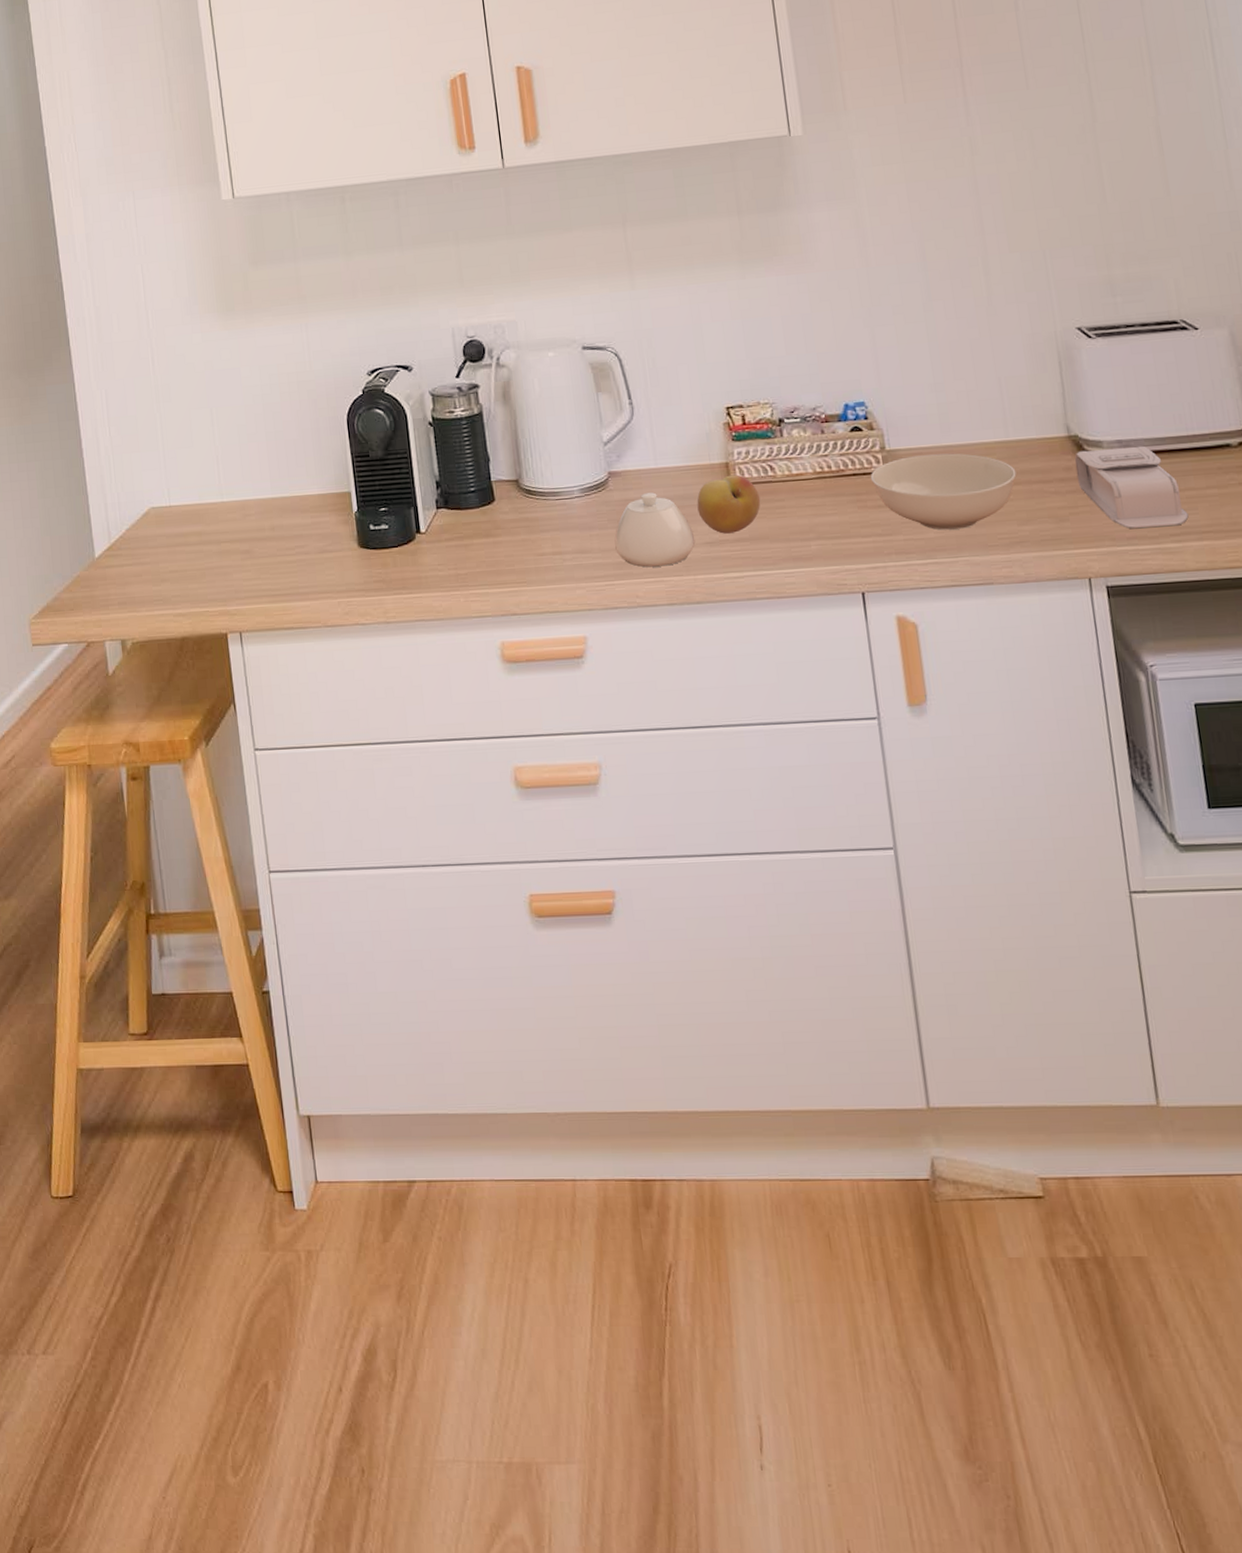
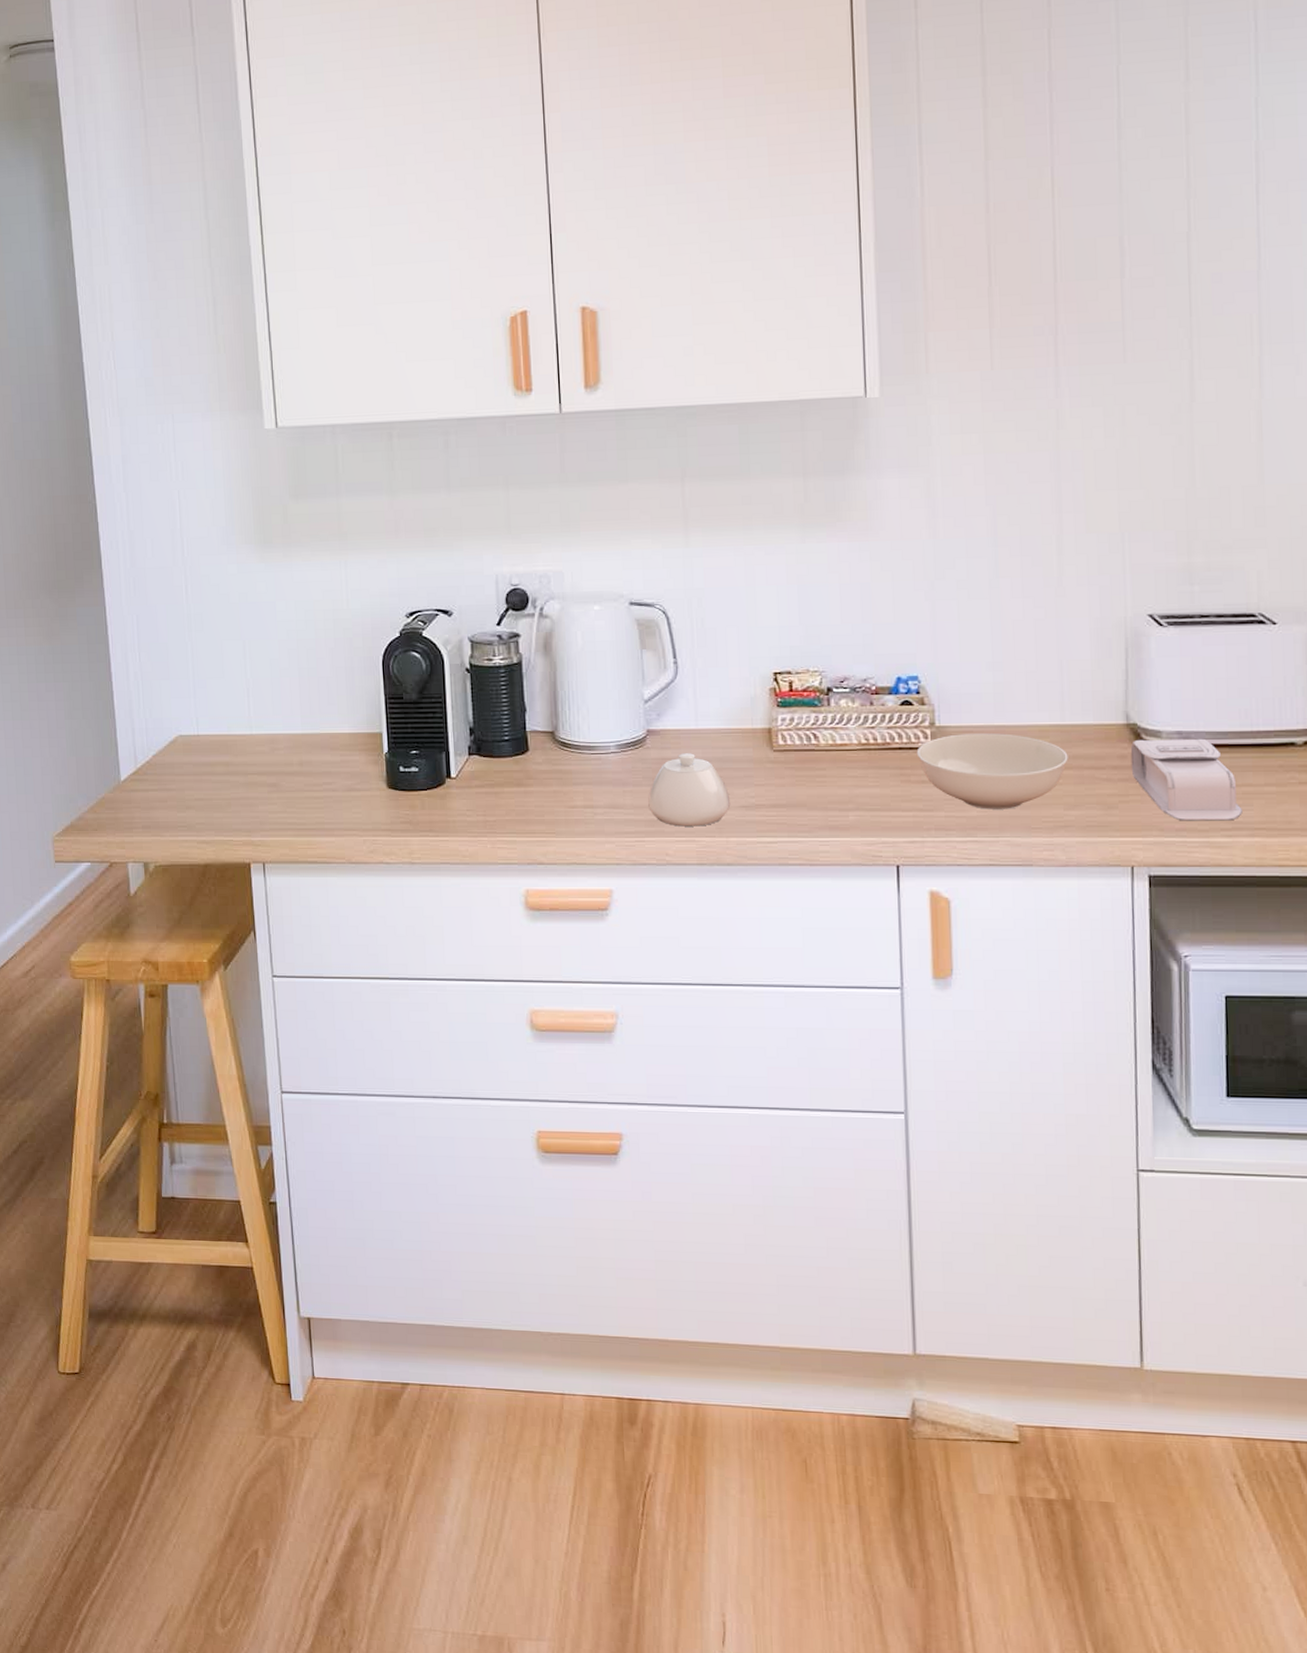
fruit: present [697,474,761,534] -> none [735,741,801,799]

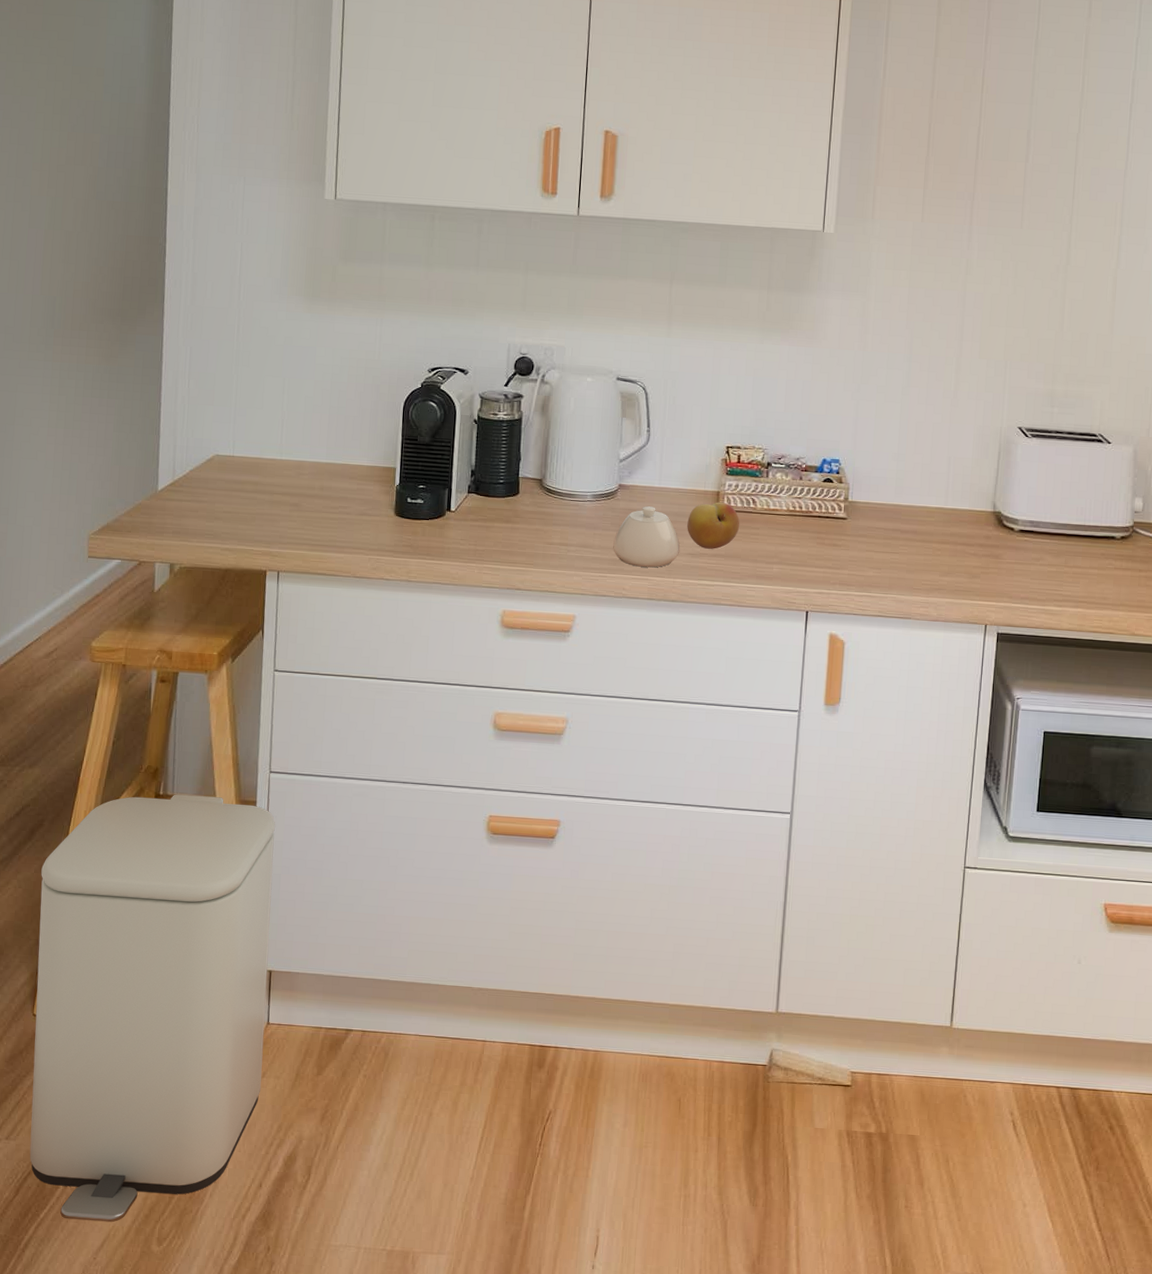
pedal bin: none [47,1122,315,1601] -> present [29,794,276,1223]
fruit: none [735,741,801,799] -> present [687,502,740,549]
bowl: present [916,733,1068,809] -> none [831,509,947,572]
butter dish: present [1130,738,1242,821] -> none [993,524,1071,594]

